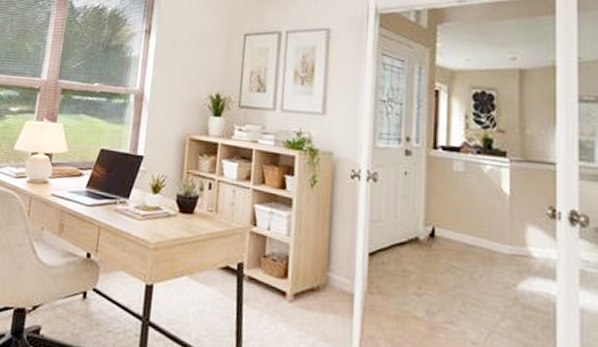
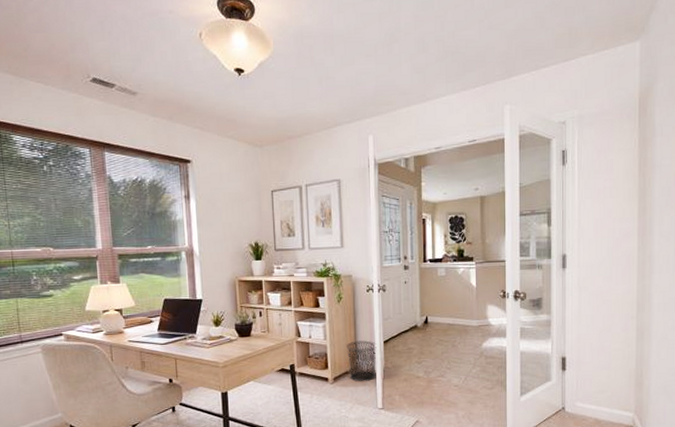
waste bin: none [315,245,358,309] -> present [345,340,377,382]

